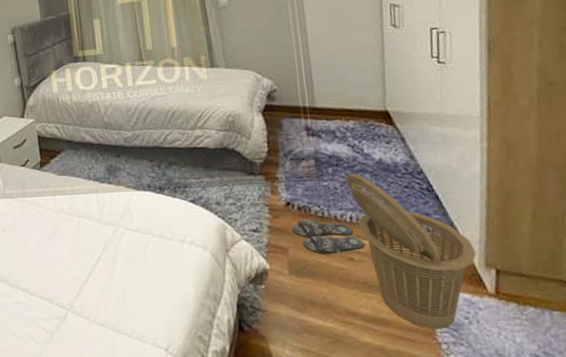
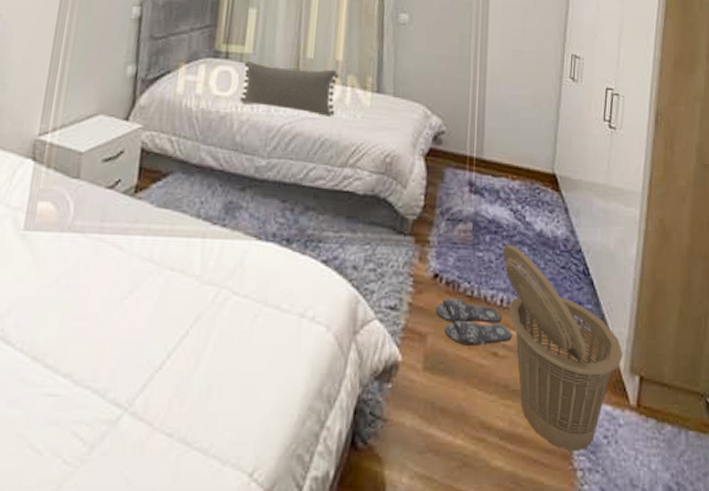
pillow: none [99,55,179,93] -> present [239,60,339,117]

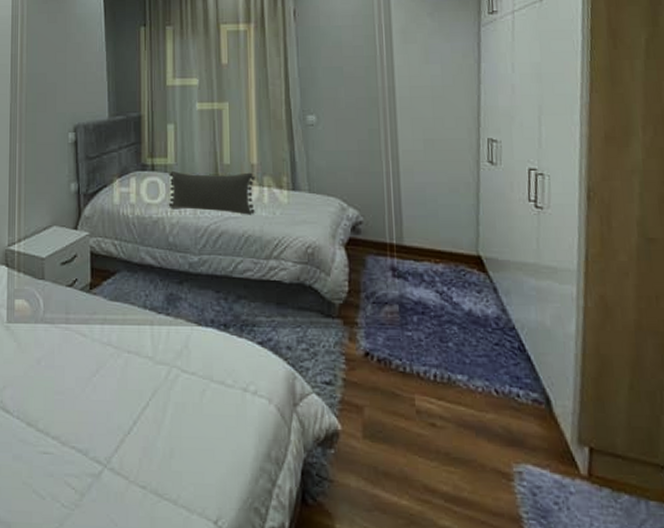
slippers: present [436,298,512,346] -> none [370,374,449,417]
laundry basket: present [502,244,623,452] -> none [431,323,569,516]

